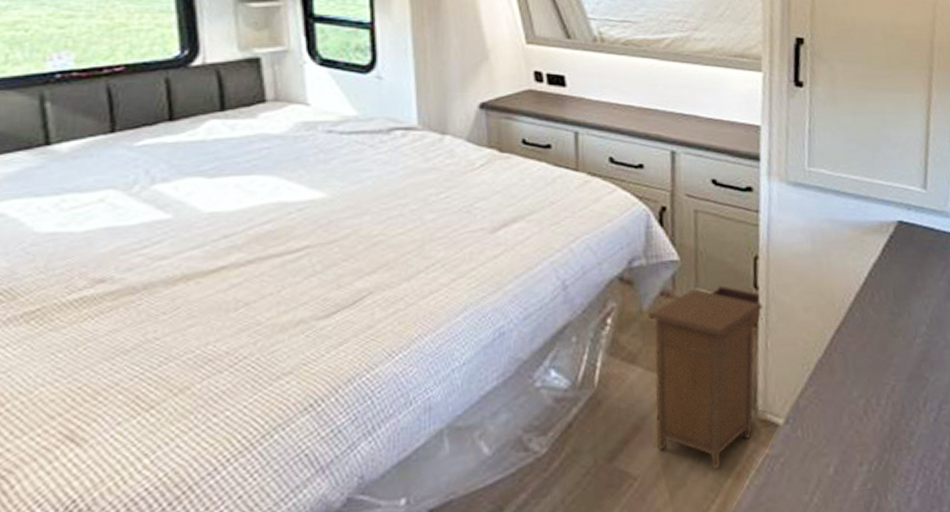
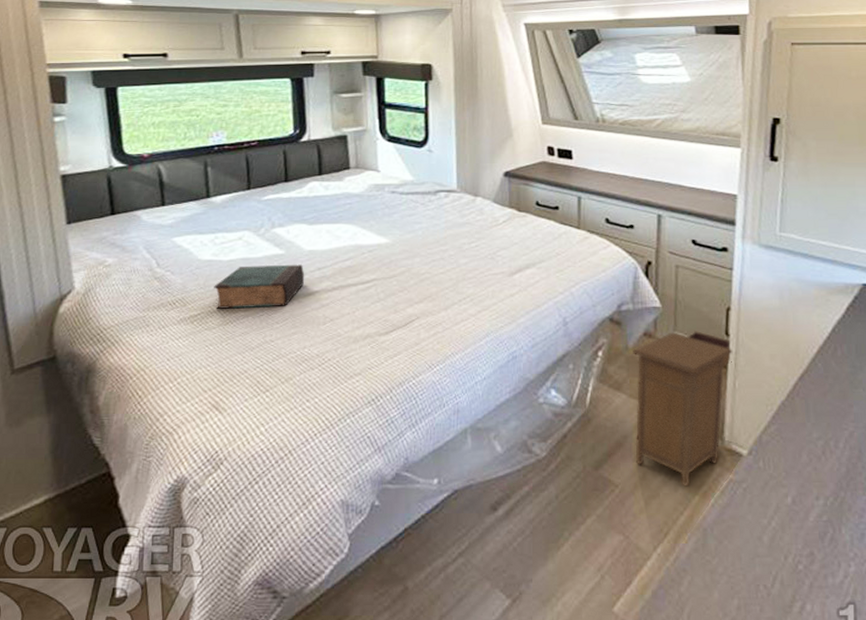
book: none [61,232,205,300] -> present [214,264,305,309]

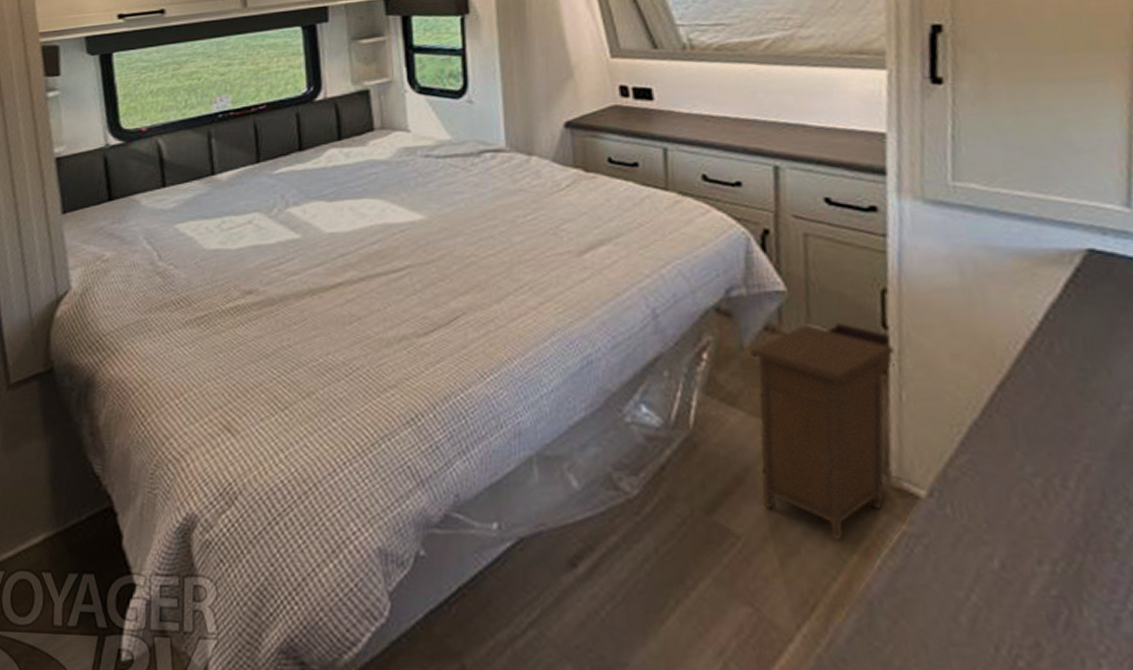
book: present [214,264,305,309] -> none [222,250,326,308]

